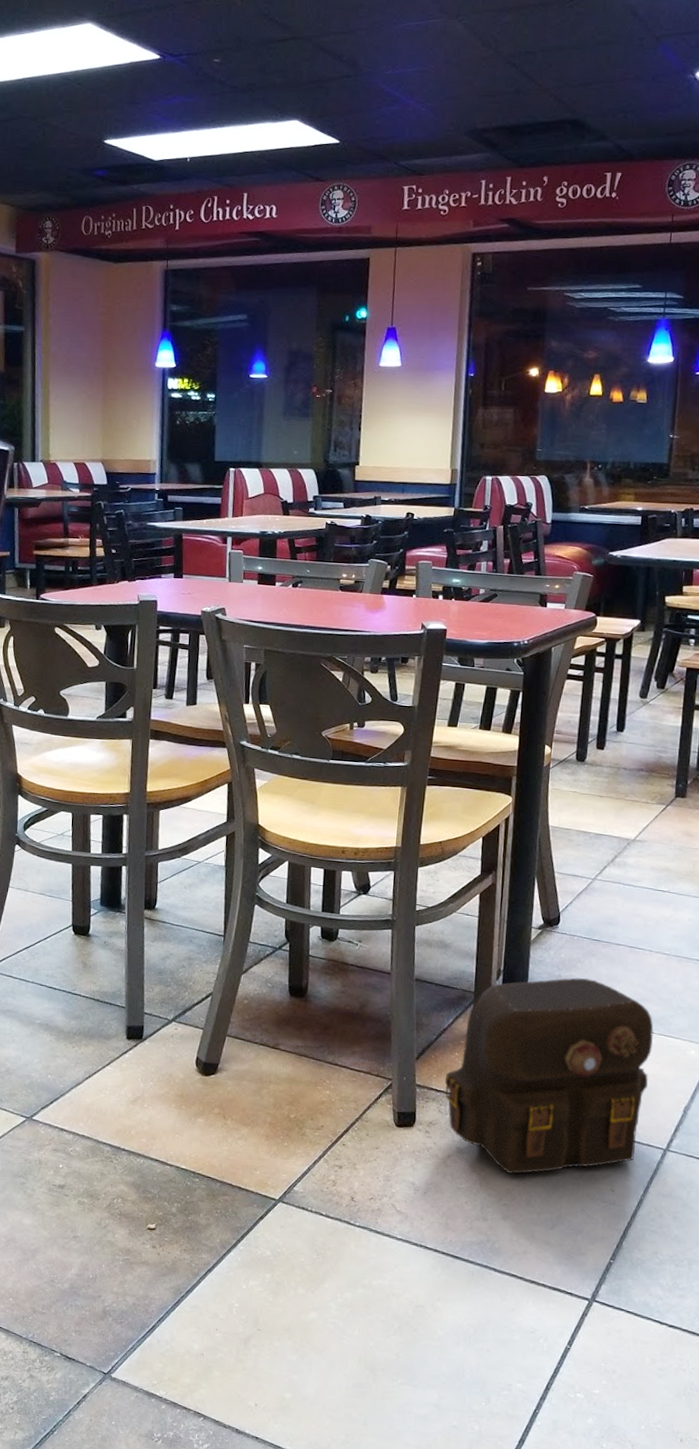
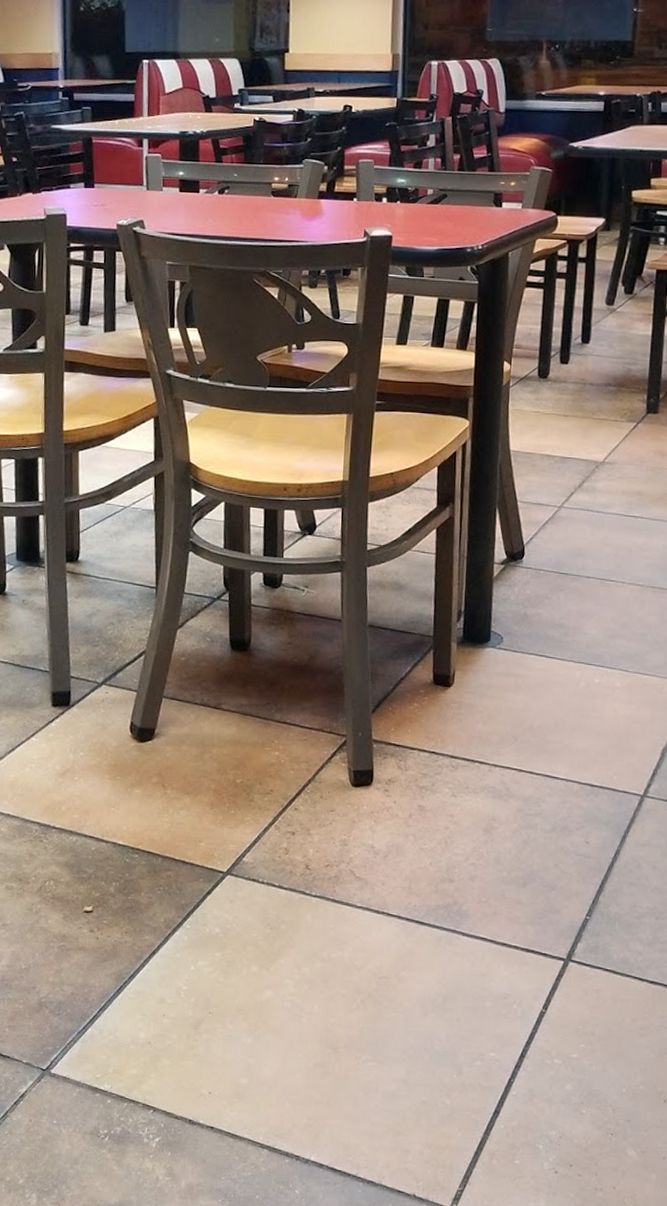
backpack: present [445,977,654,1174] -> none [404,615,628,831]

